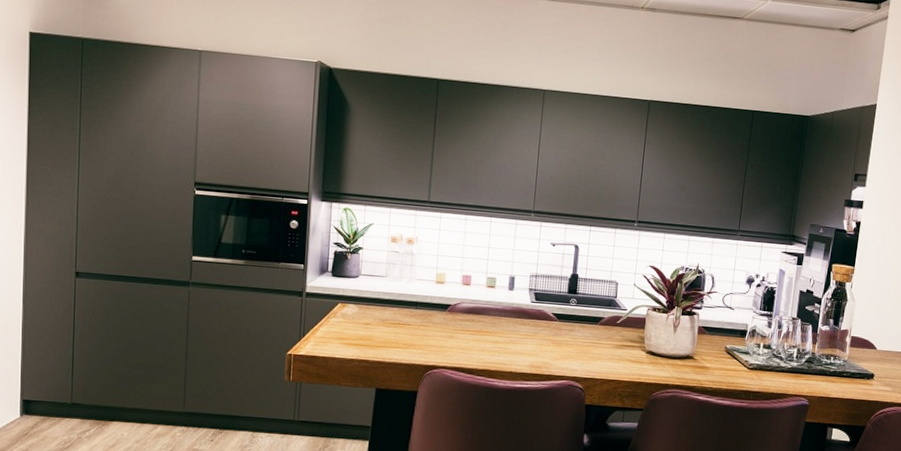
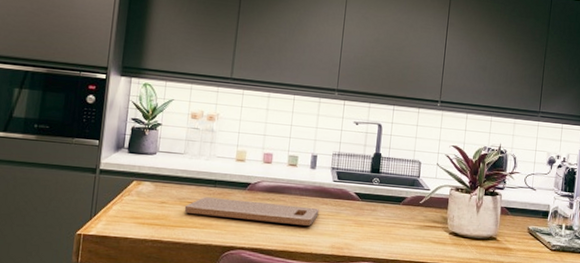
cutting board: none [387,318,518,346] -> present [184,197,319,226]

